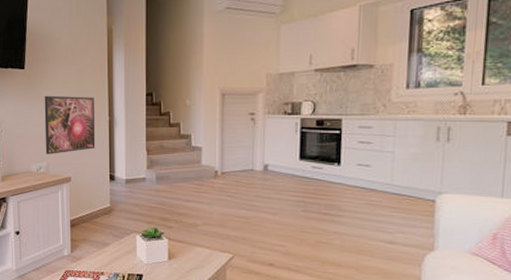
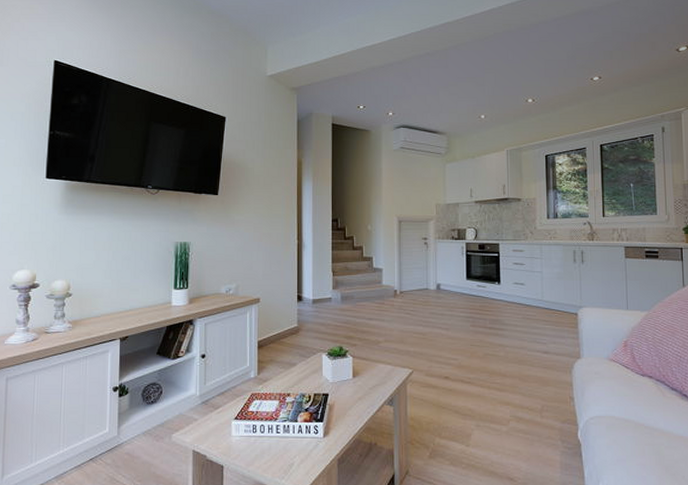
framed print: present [44,95,96,154] -> none [235,220,285,276]

